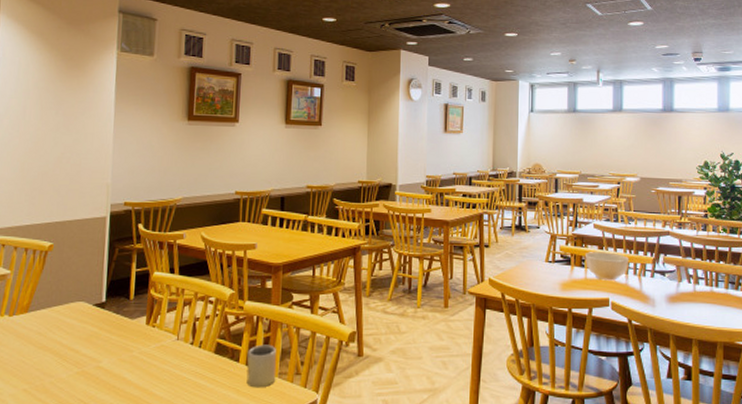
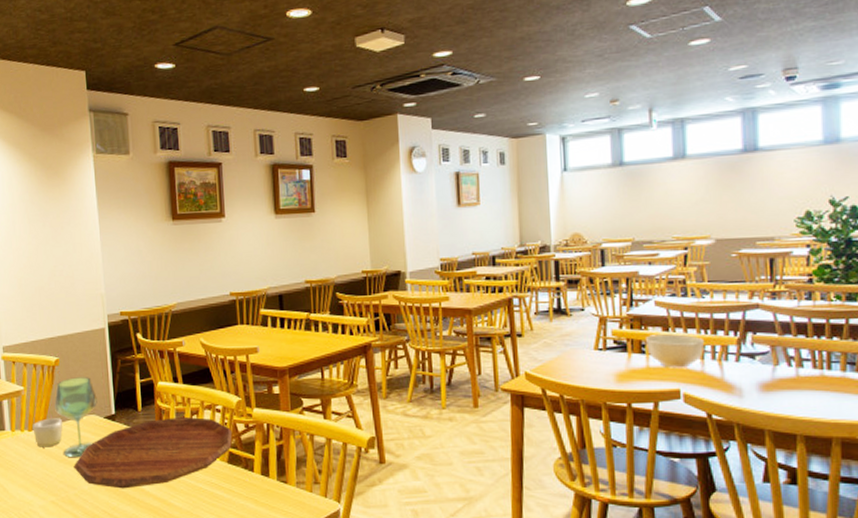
cup: none [14,303,48,334] -> present [32,418,63,448]
wine glass: none [41,263,89,344] -> present [54,377,97,457]
tray: none [53,306,223,378] -> present [74,416,233,489]
cup: present [246,344,277,388] -> none [262,453,294,498]

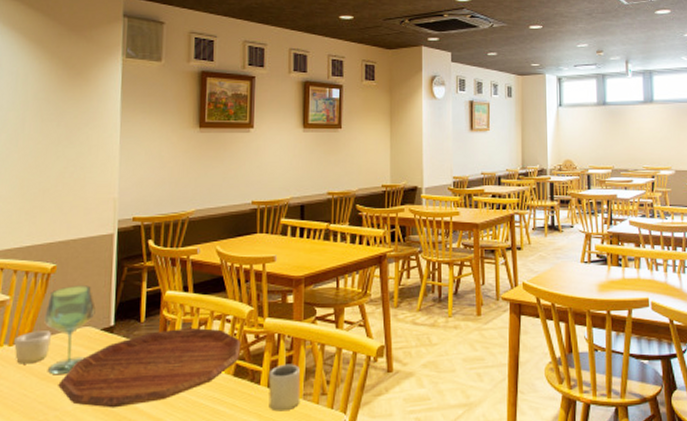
cup: none [262,453,294,498] -> present [268,364,301,412]
bowl: present [646,334,705,368] -> none [622,249,668,280]

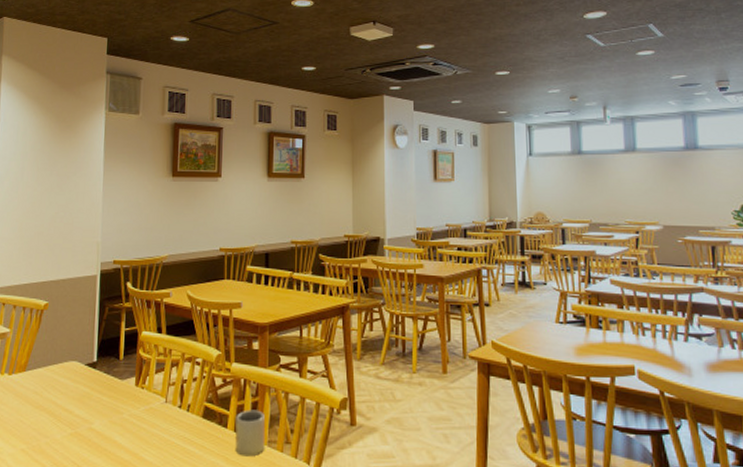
cup: present [14,330,51,364] -> none [13,362,43,393]
wine glass: present [44,285,96,374] -> none [38,322,81,404]
tray: present [58,327,241,408] -> none [49,367,210,440]

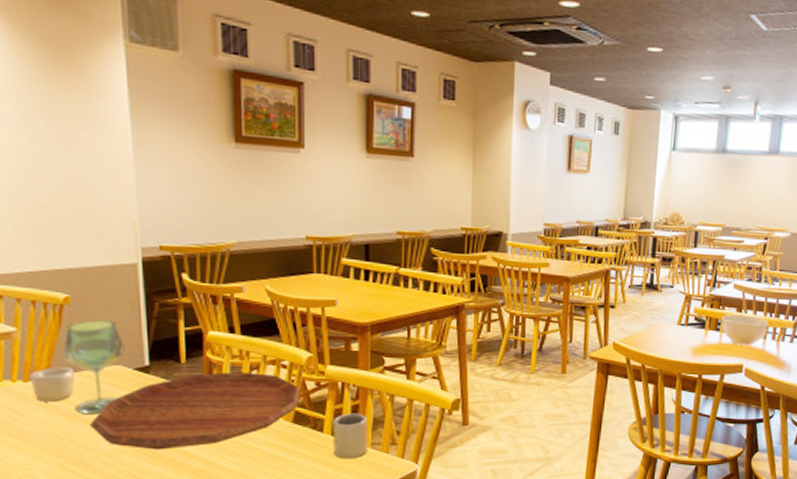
cup: none [13,362,43,393] -> present [29,367,75,402]
wine glass: none [38,322,81,404] -> present [63,320,125,413]
tray: none [49,367,210,440] -> present [90,371,300,450]
bowl: none [603,311,656,345] -> present [721,314,769,346]

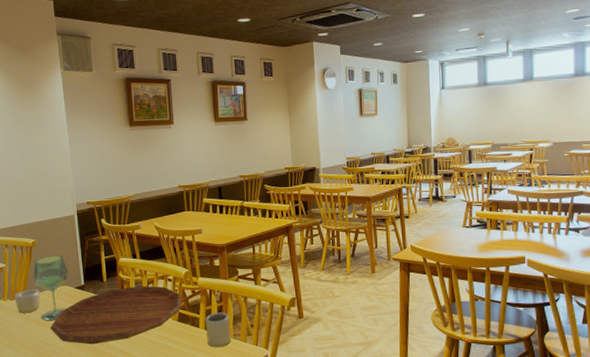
bowl: present [721,314,769,346] -> none [501,214,544,241]

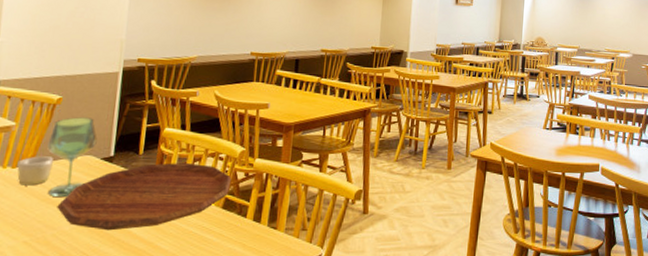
cup: present [205,312,232,348] -> none [253,201,284,243]

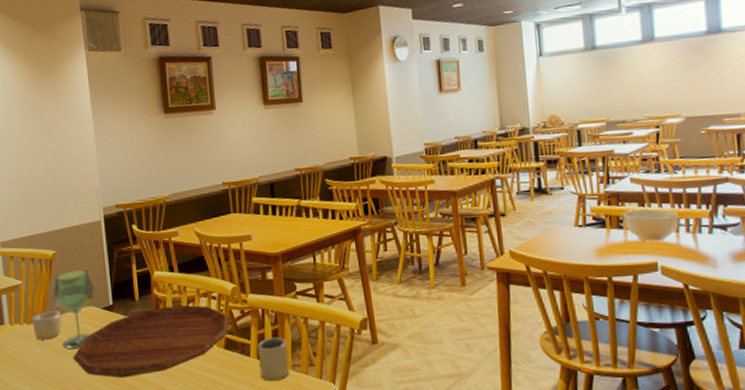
cup: none [253,201,284,243] -> present [257,337,290,382]
bowl: none [580,120,619,148] -> present [623,209,679,242]

